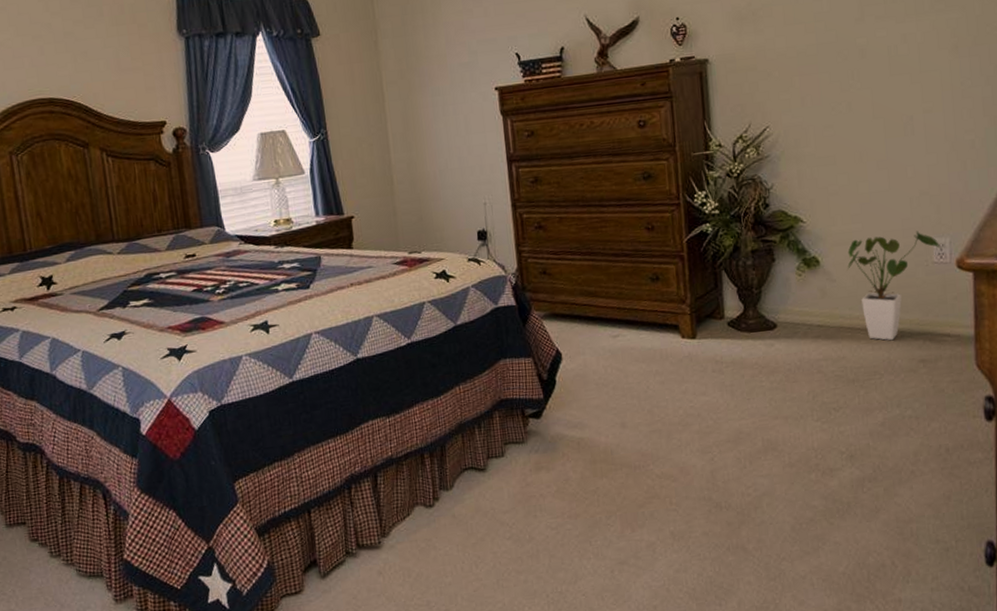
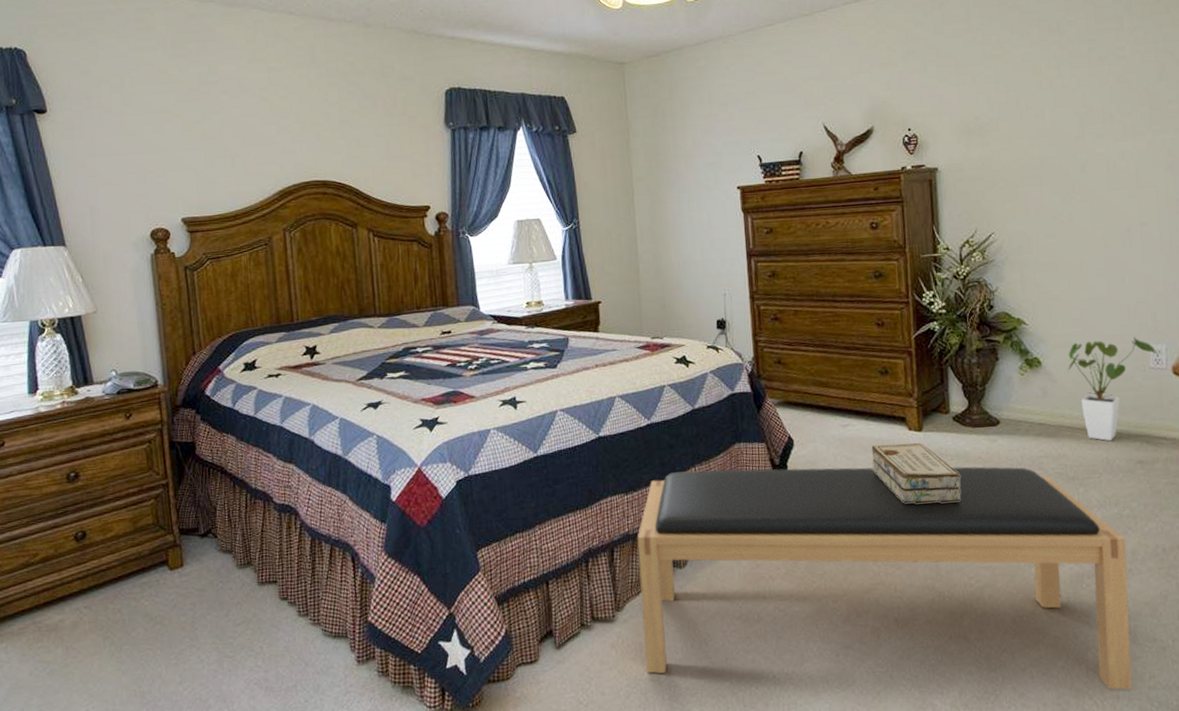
bench: none [401,371,914,599] -> present [637,466,1132,690]
decorative box: none [643,351,737,414] -> present [871,443,961,504]

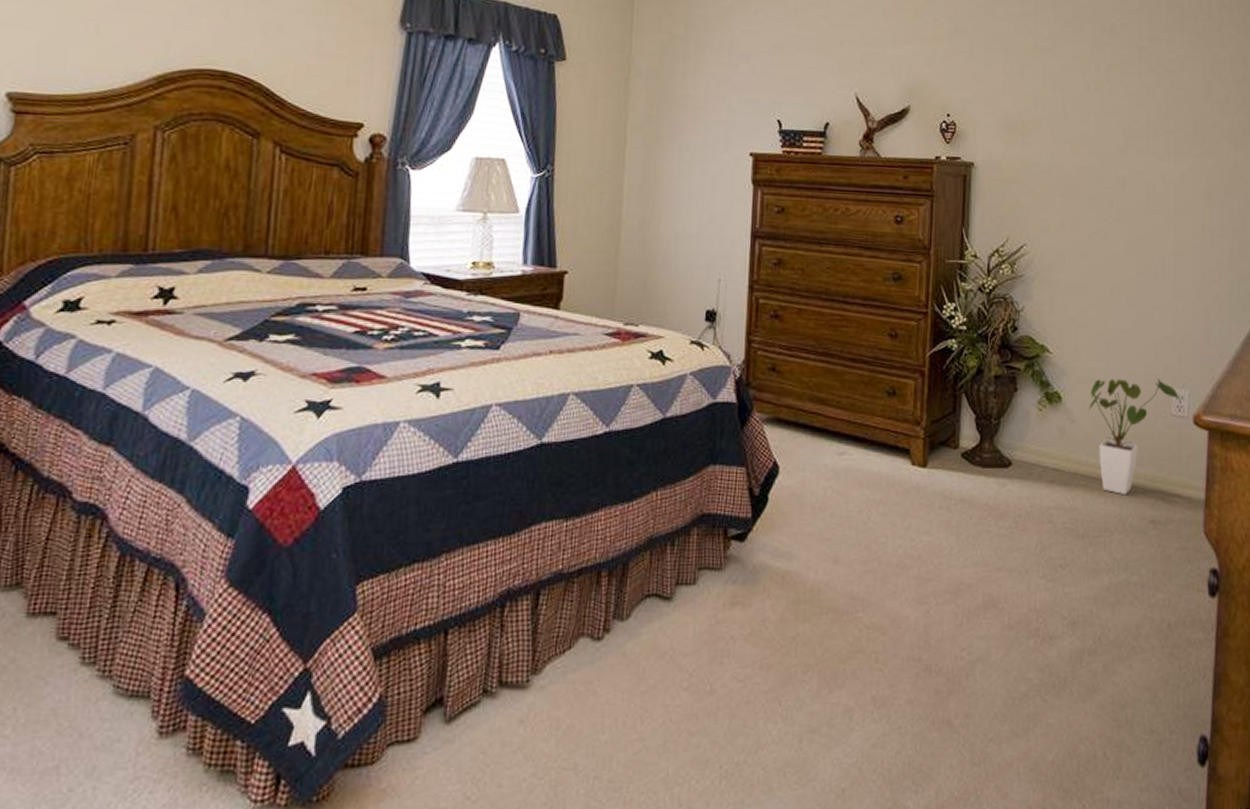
bench: present [637,466,1132,690] -> none [561,496,1131,792]
decorative box: present [871,443,961,504] -> none [867,480,963,556]

